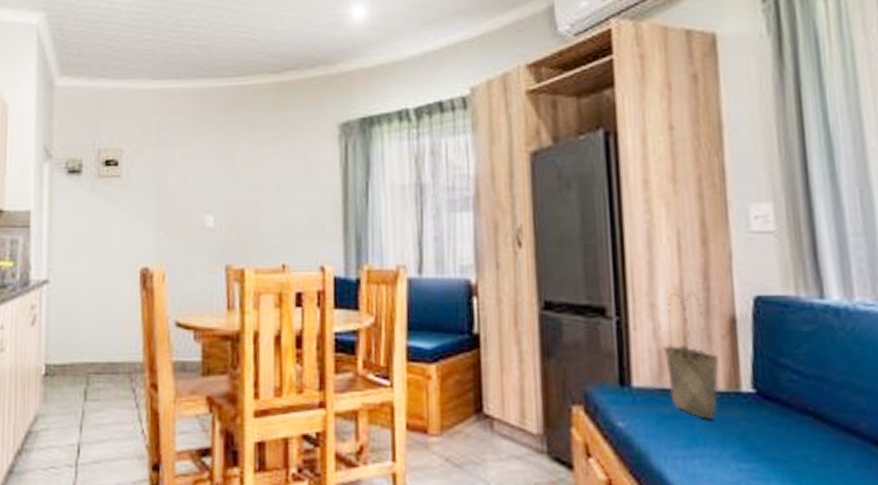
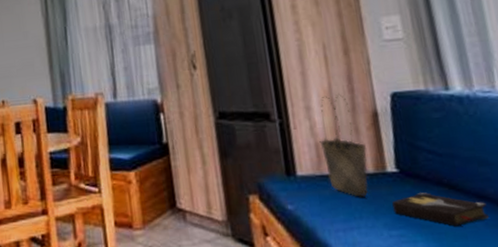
hardback book: none [744,420,859,465] -> present [392,192,489,226]

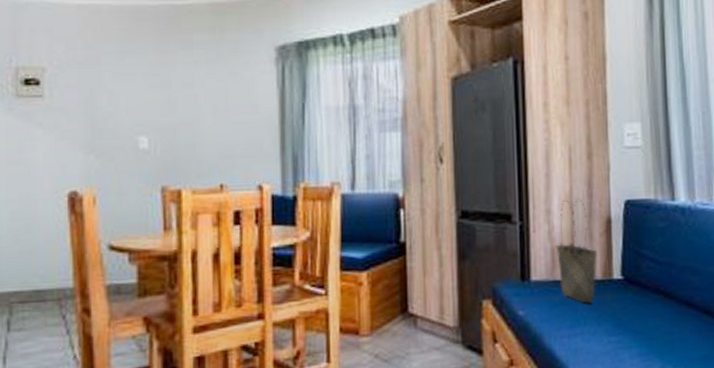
hardback book: present [392,192,489,226] -> none [614,300,693,333]

